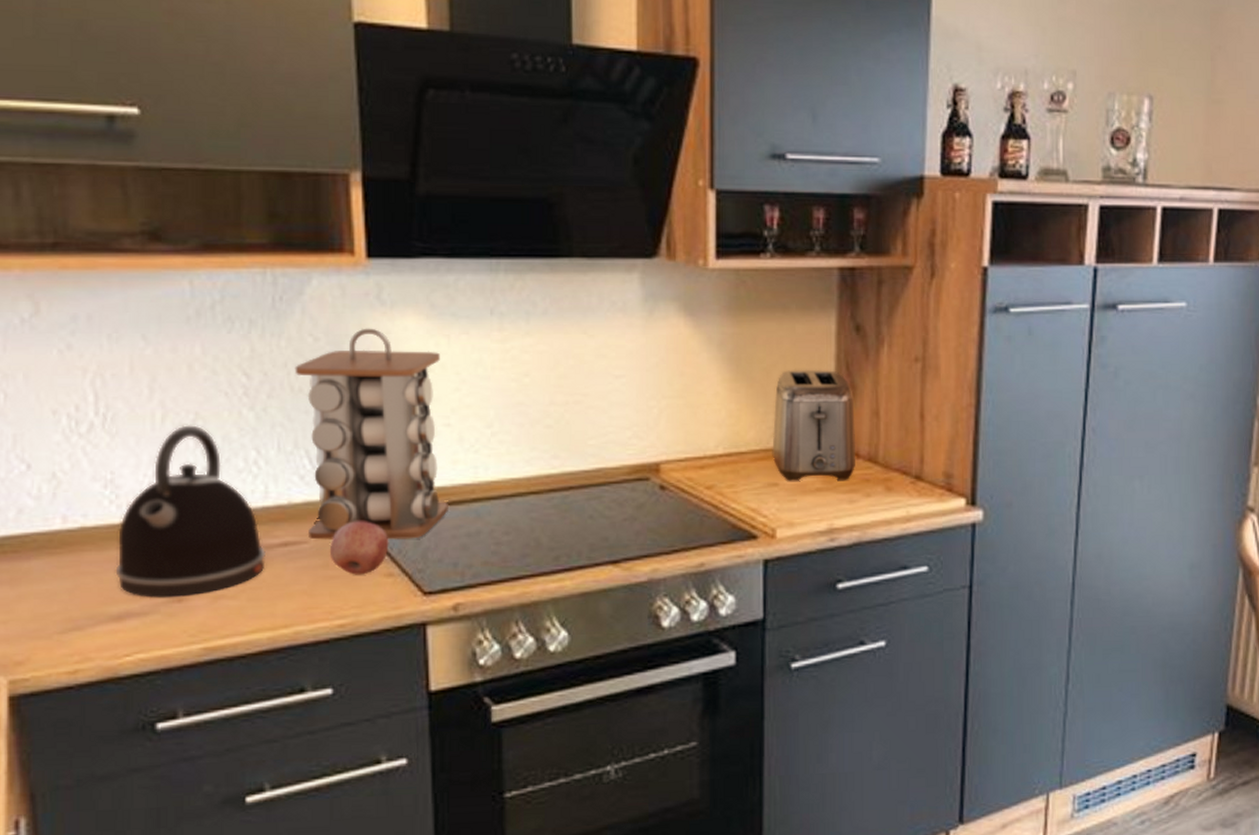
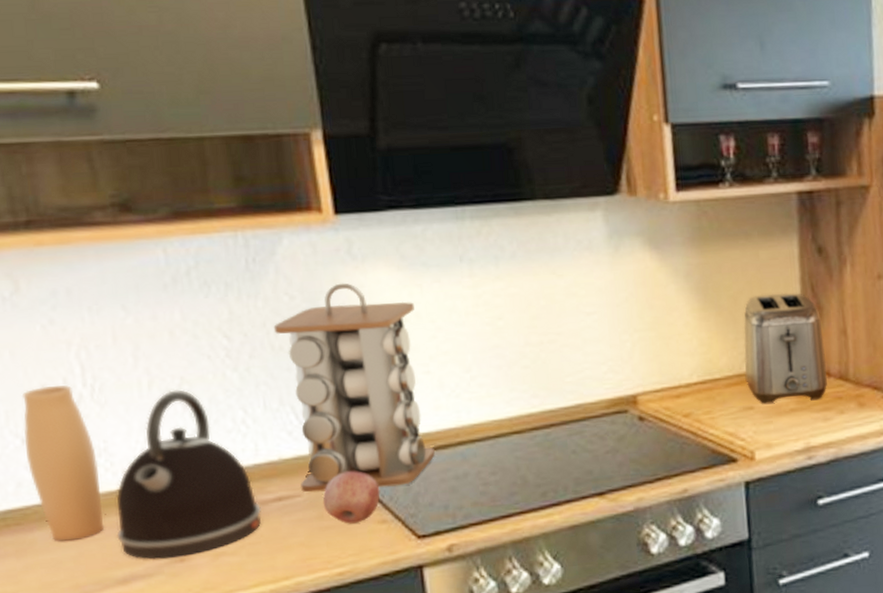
vase: none [31,413,104,572] -> present [21,385,105,541]

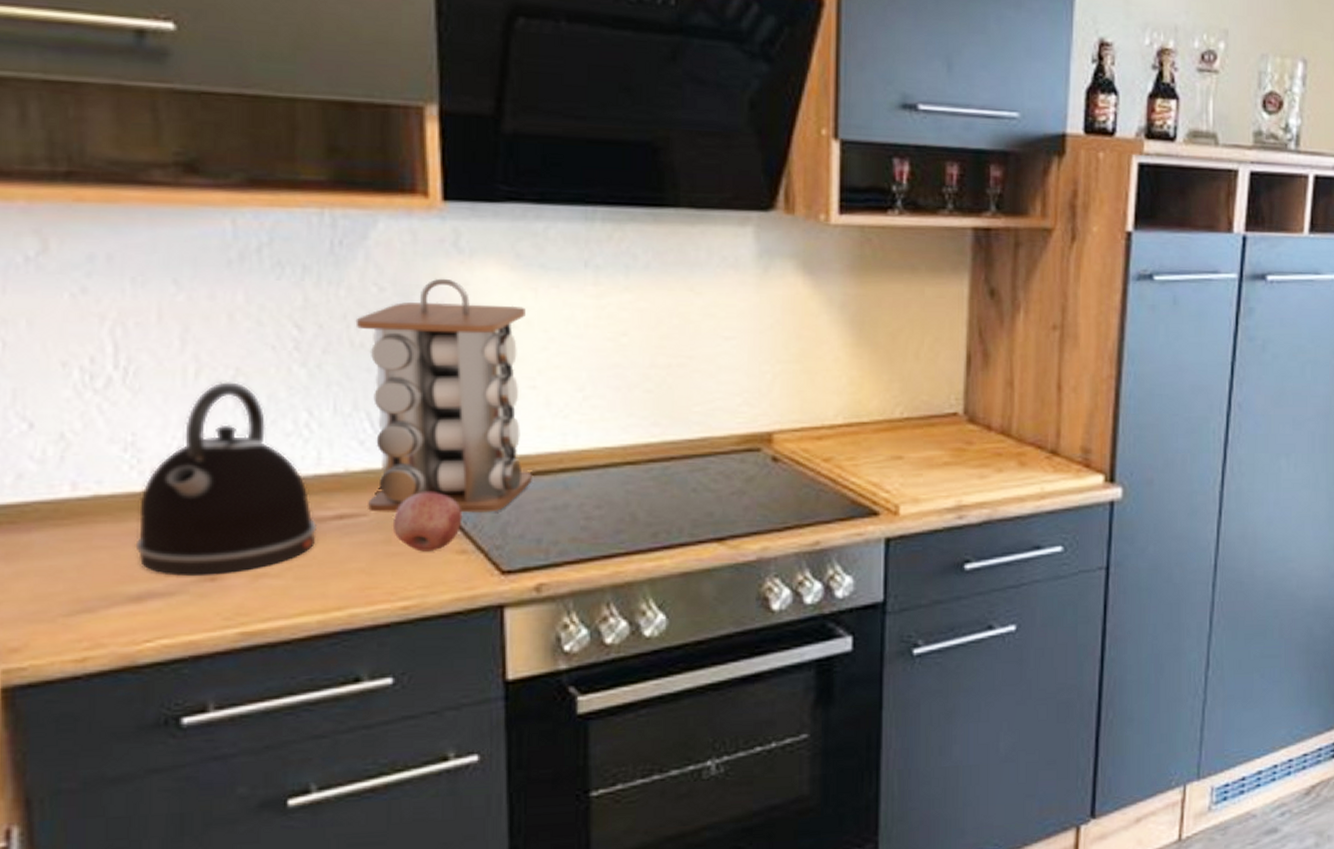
vase: present [21,385,105,541] -> none [33,365,123,546]
toaster: present [744,292,827,404] -> none [896,334,988,454]

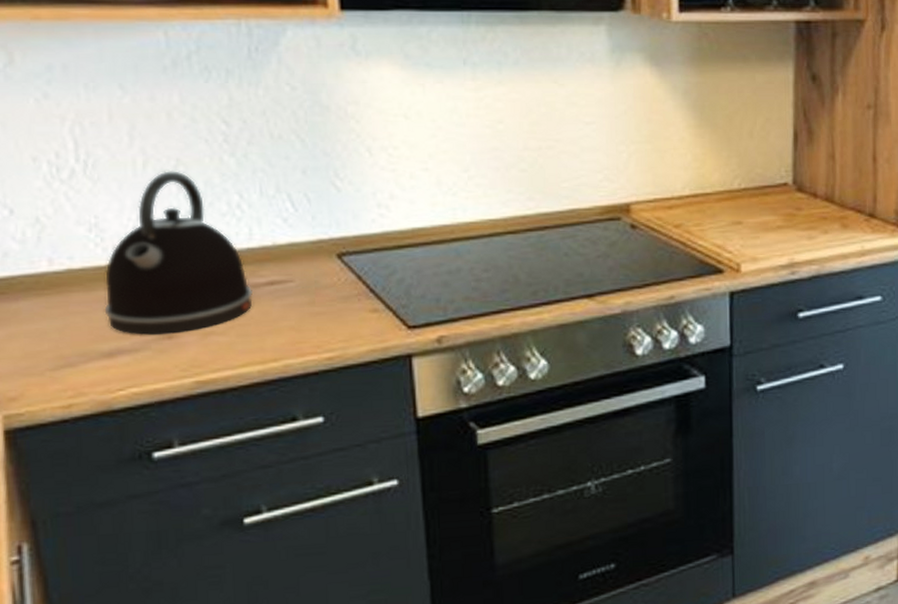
spice rack: present [355,278,532,513] -> none [273,77,429,279]
fruit: present [394,492,463,552] -> none [316,260,373,311]

